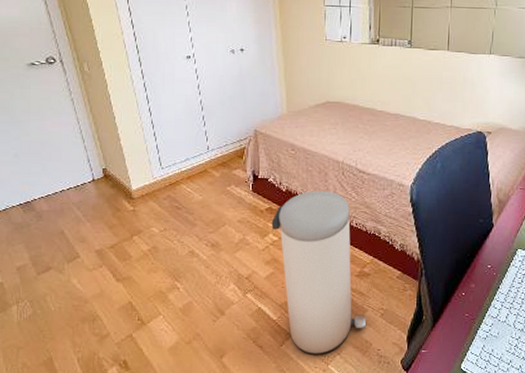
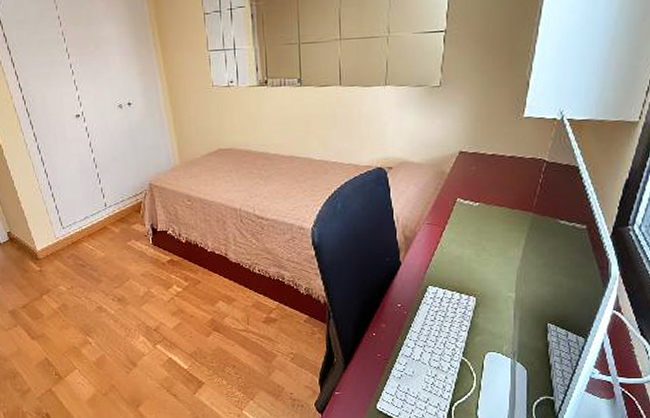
pedal bin: present [271,190,367,356] -> none [174,238,278,402]

